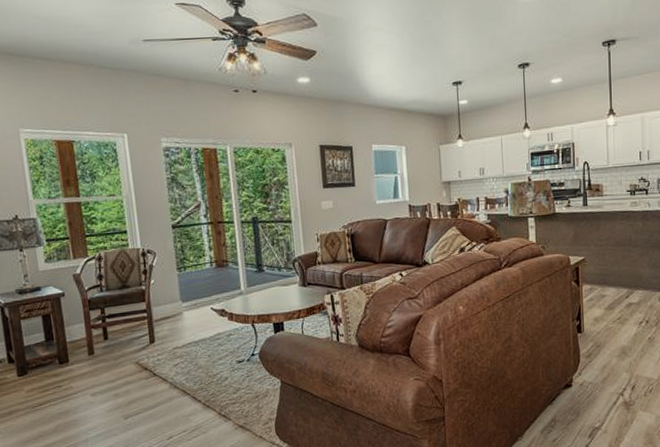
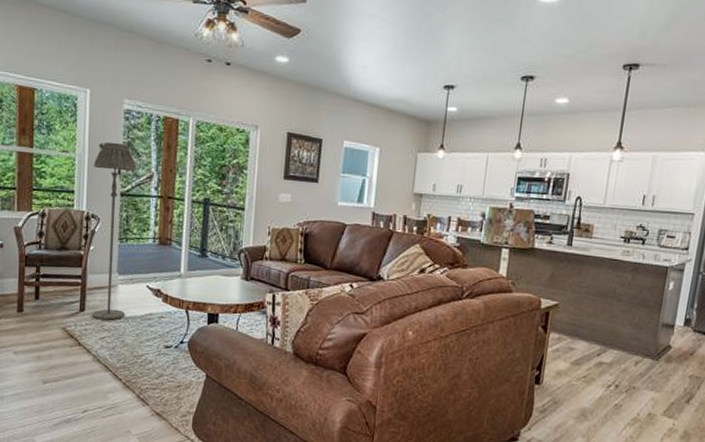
floor lamp: none [141,179,194,348] -> present [92,141,137,320]

